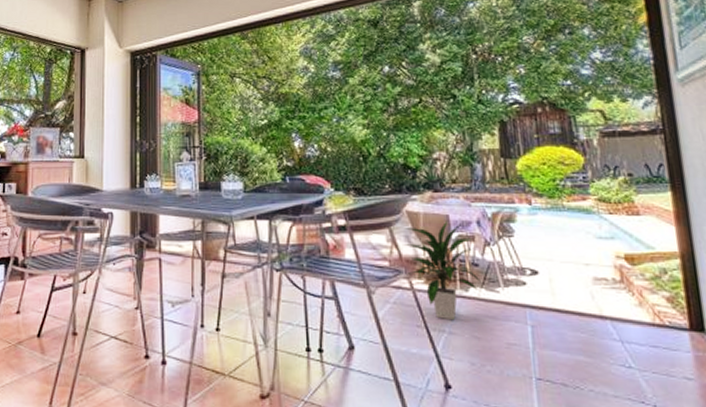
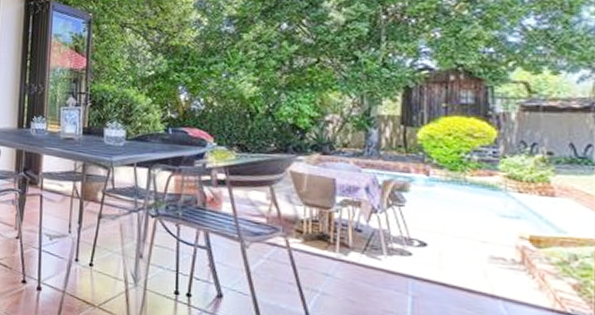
indoor plant: present [403,221,483,321] -> none [283,184,364,283]

